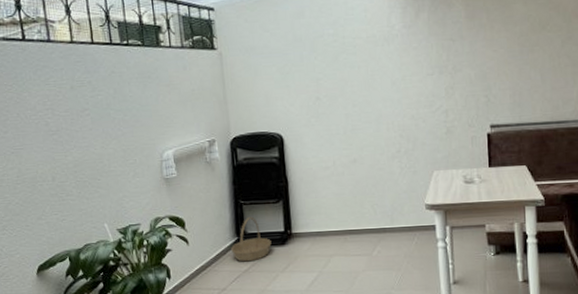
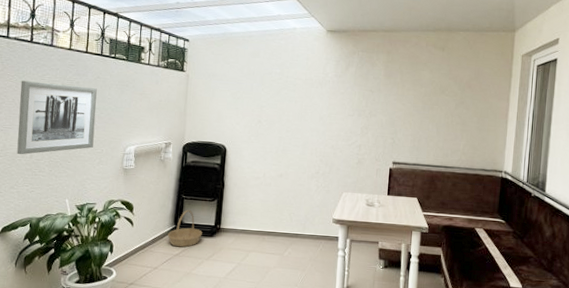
wall art: none [22,86,124,179] -> present [17,80,97,155]

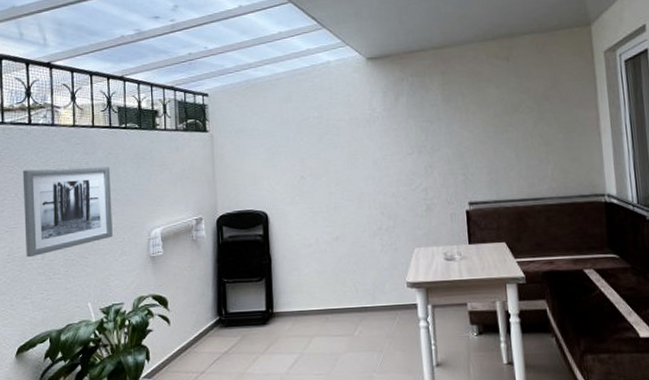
basket: present [167,209,202,248] -> none [211,295,253,343]

